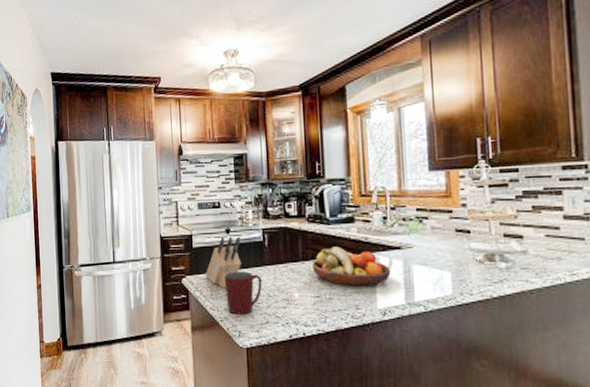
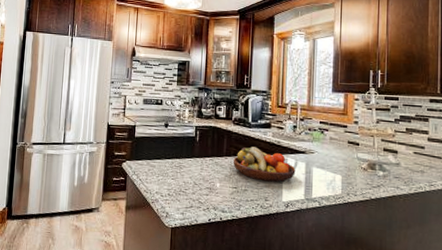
knife block: present [206,236,242,288] -> none [144,129,177,174]
mug: present [223,271,263,315] -> none [158,160,191,199]

